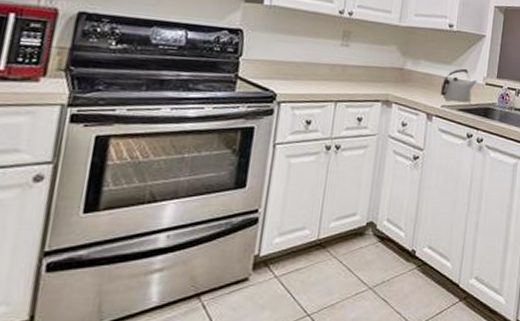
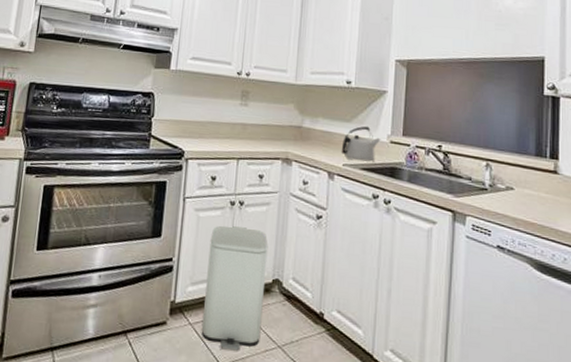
pedal bin: none [288,171,364,299] -> present [201,225,268,351]

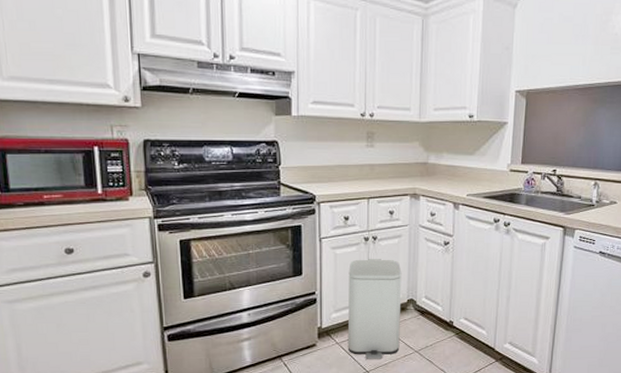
kettle: present [341,126,381,162] -> none [465,157,502,190]

